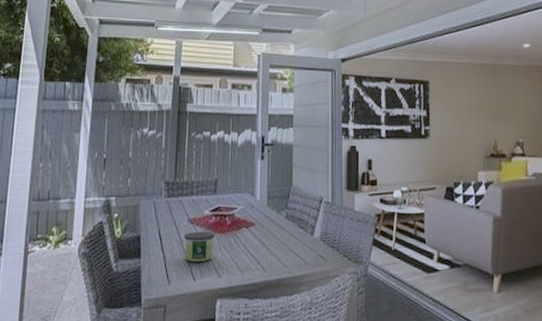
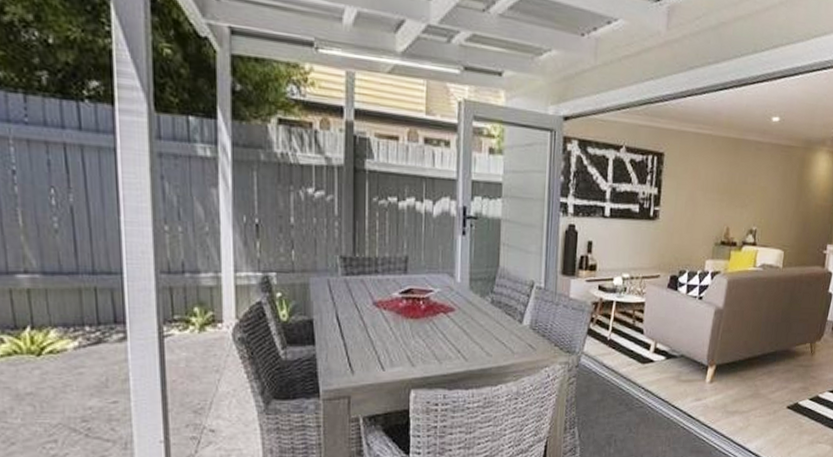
candle: present [184,231,215,263] -> none [369,316,407,351]

